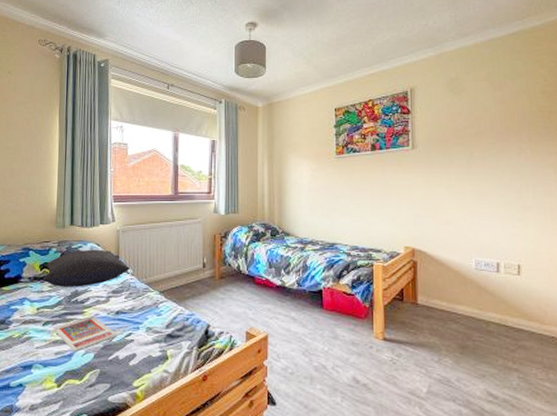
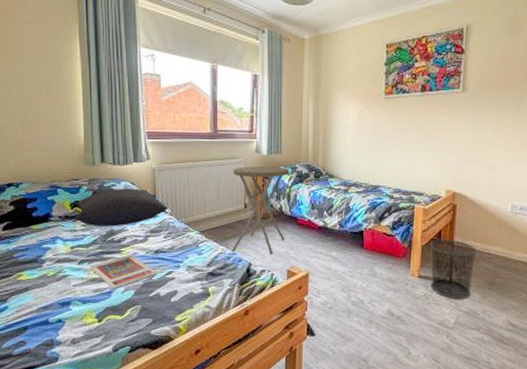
side table: none [190,226,247,316] -> present [232,166,290,255]
waste bin: none [392,298,445,365] -> present [429,239,478,299]

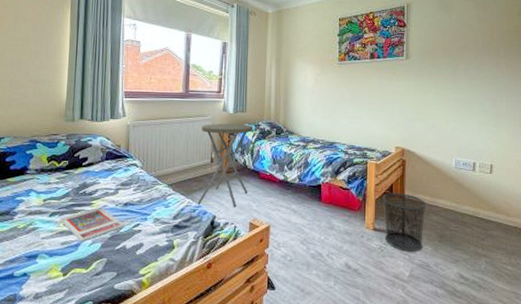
pillow: present [74,188,169,227] -> none [49,143,140,180]

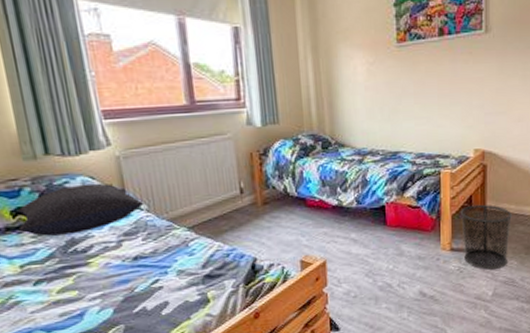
pillow: none [49,143,140,180] -> present [18,183,145,236]
comic book: present [60,208,125,242] -> none [49,266,140,310]
side table: present [197,123,253,208] -> none [221,139,294,248]

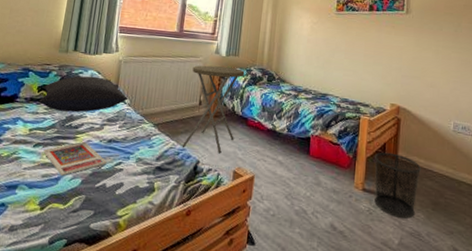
comic book: none [49,266,140,310] -> present [43,142,107,176]
side table: none [221,139,294,248] -> present [182,65,245,154]

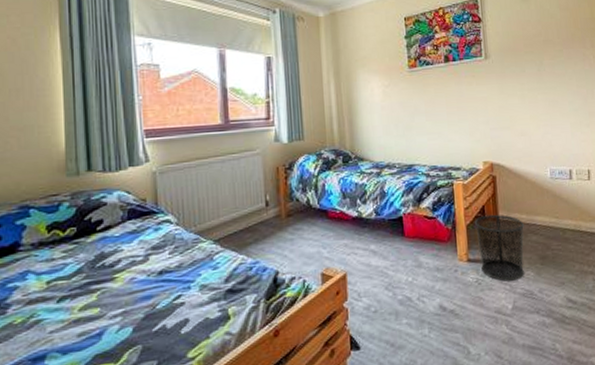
pillow: present [38,76,129,113] -> none [51,198,175,251]
comic book: present [43,142,107,176] -> none [72,281,162,329]
side table: present [182,65,245,154] -> none [250,154,315,261]

